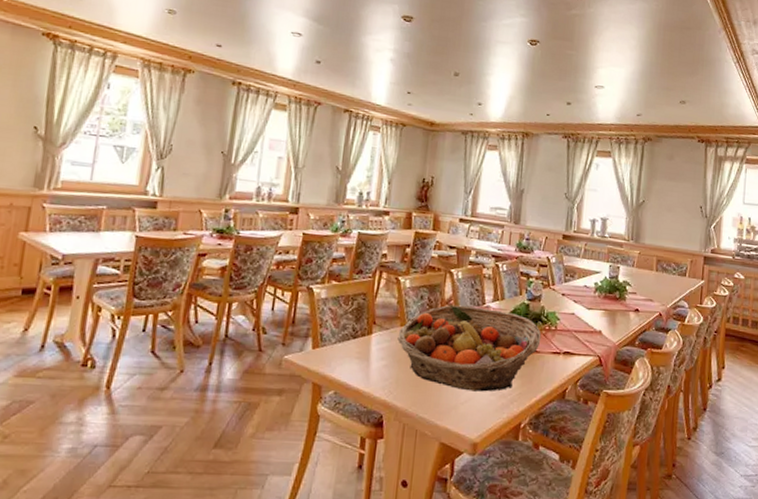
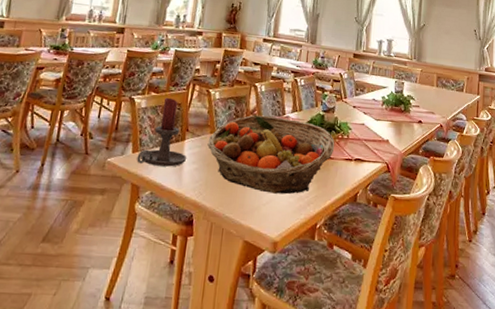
candle holder: none [317,286,375,364] -> present [137,97,187,167]

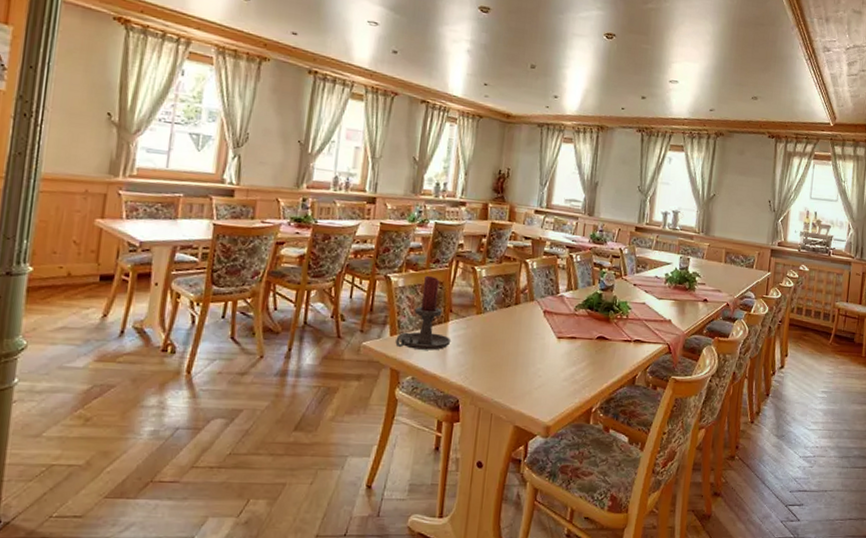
fruit basket: present [207,115,335,194] -> none [473,294,613,378]

